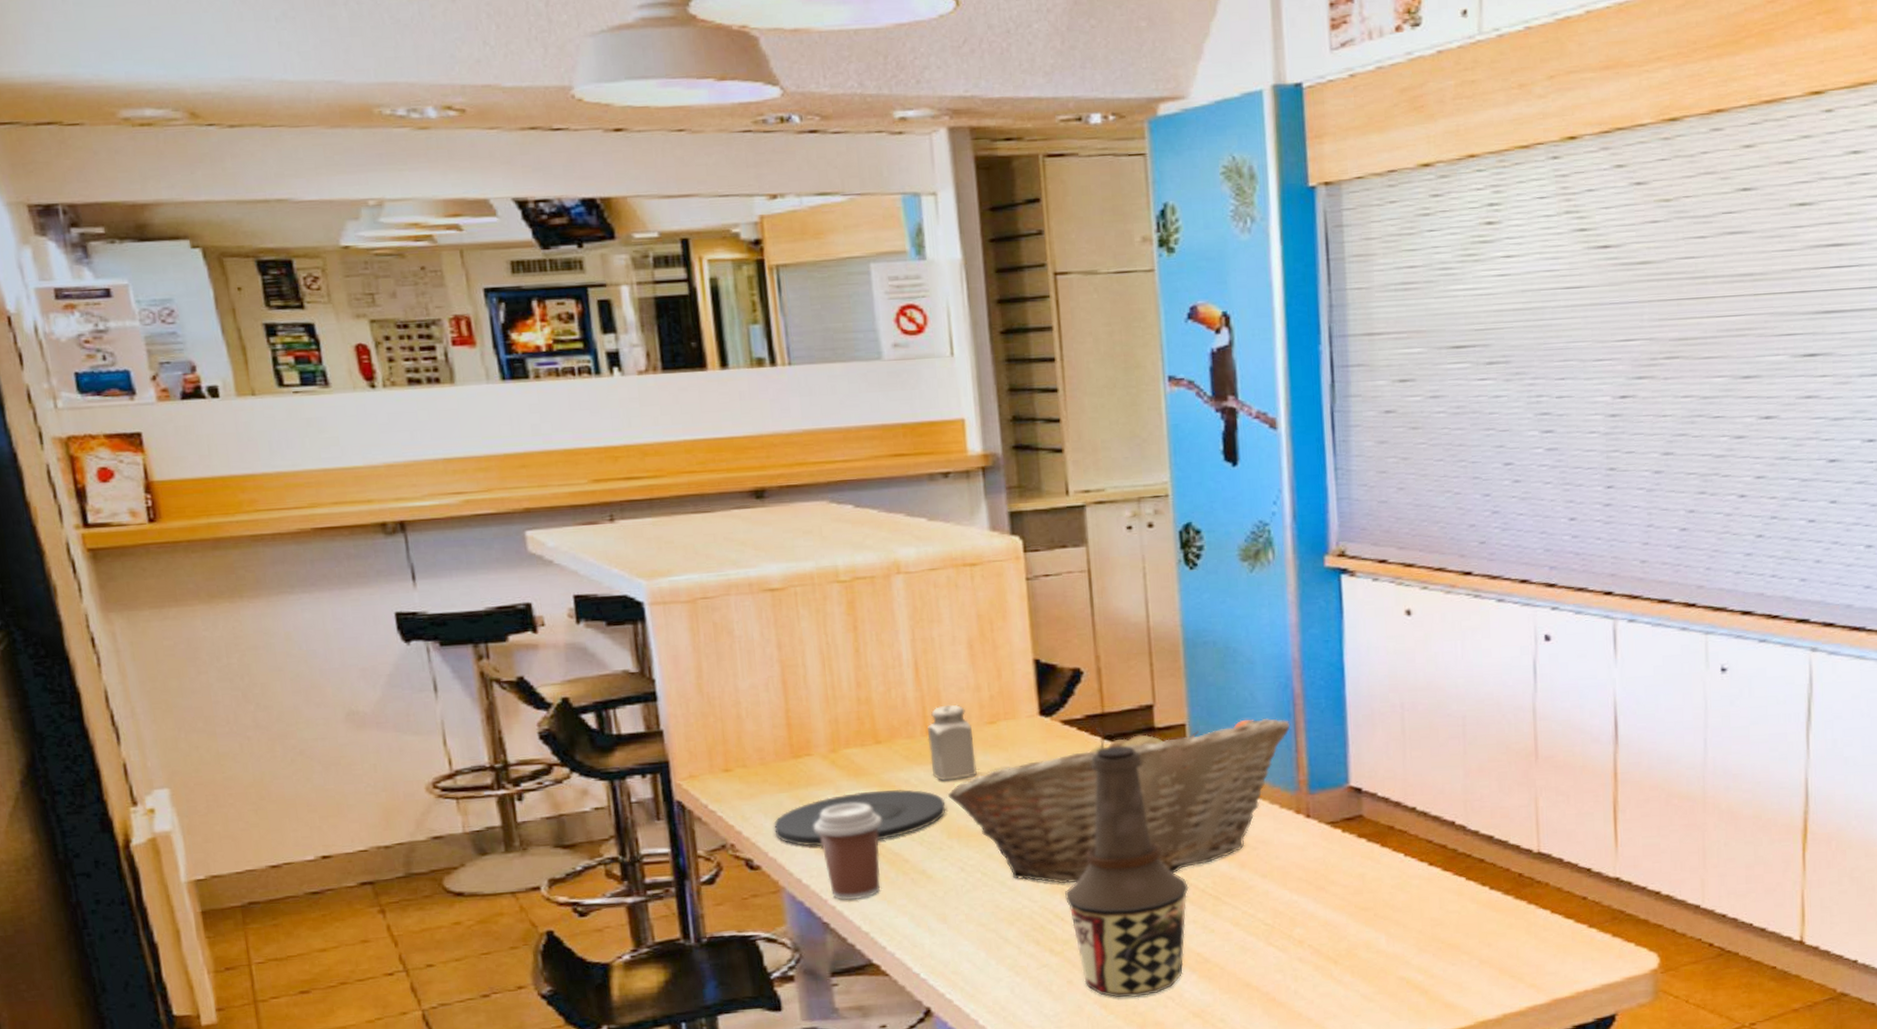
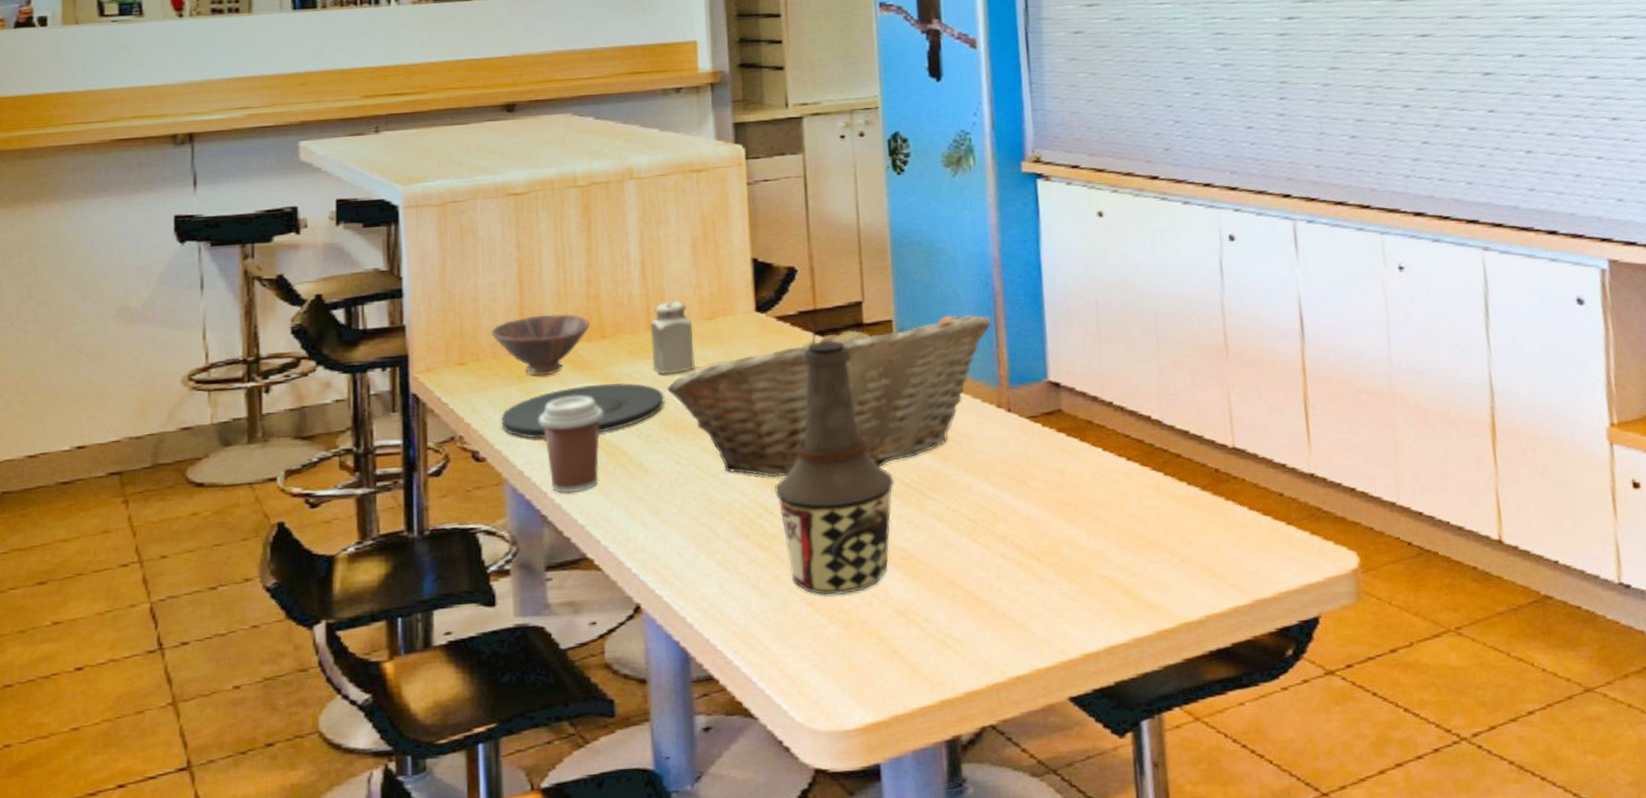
bowl: none [756,718,862,783] -> present [491,314,590,377]

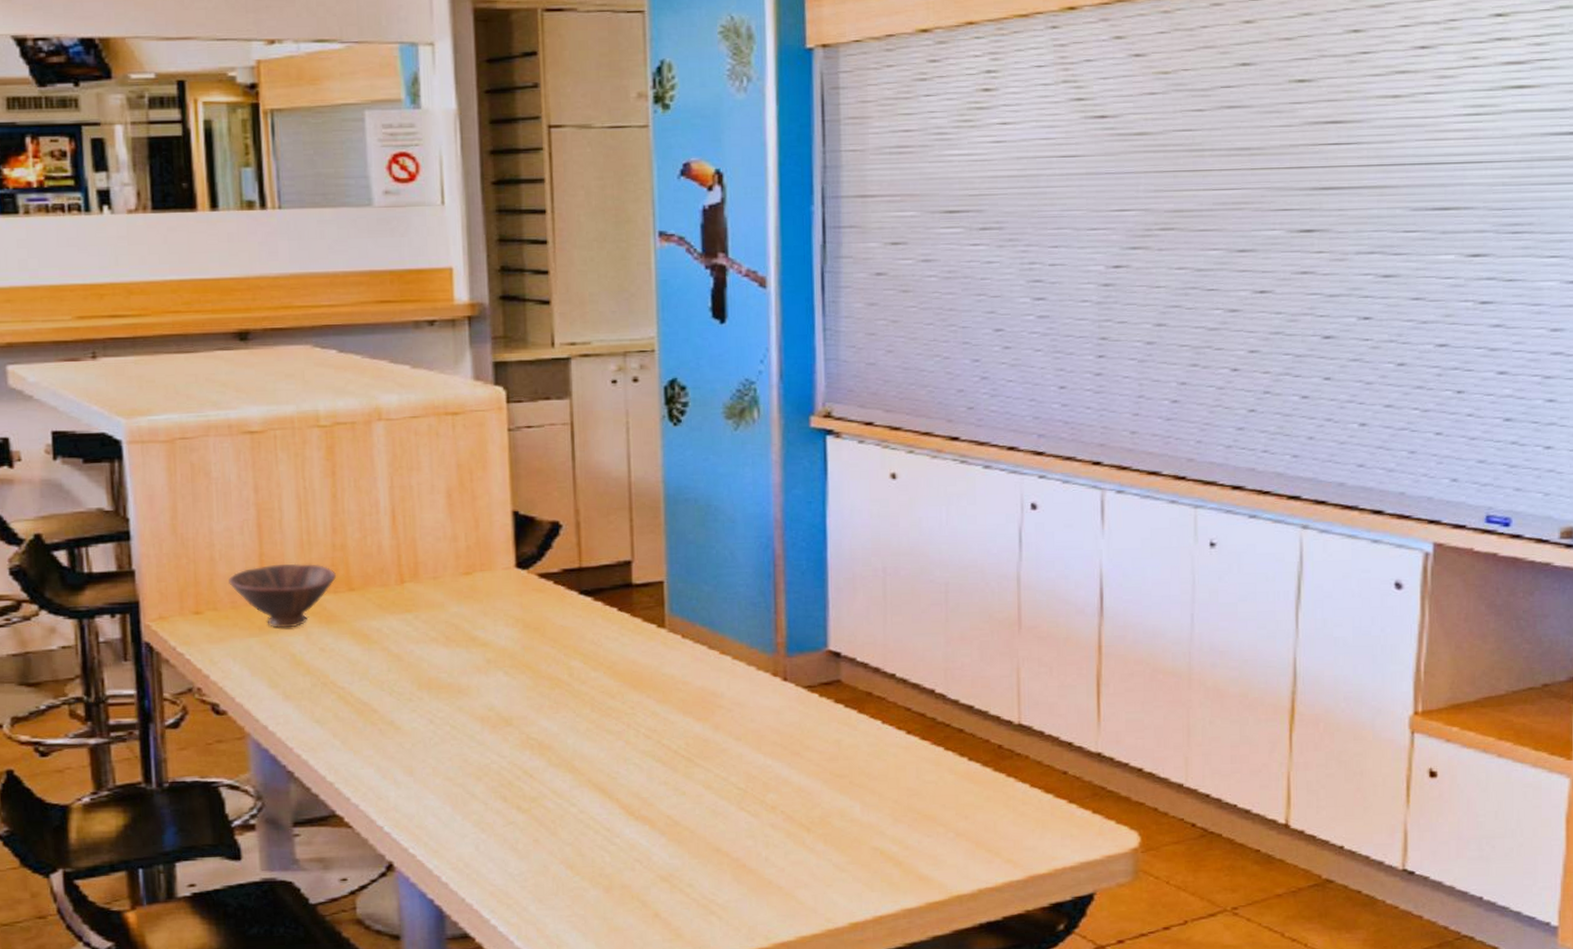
plate: present [501,383,664,439] -> none [242,638,417,694]
coffee cup: present [538,395,603,493] -> none [282,650,352,749]
salt shaker: present [650,301,695,375] -> none [402,553,450,631]
fruit basket: present [667,314,992,478] -> none [420,578,770,740]
bottle: present [775,340,894,595] -> none [535,600,661,859]

